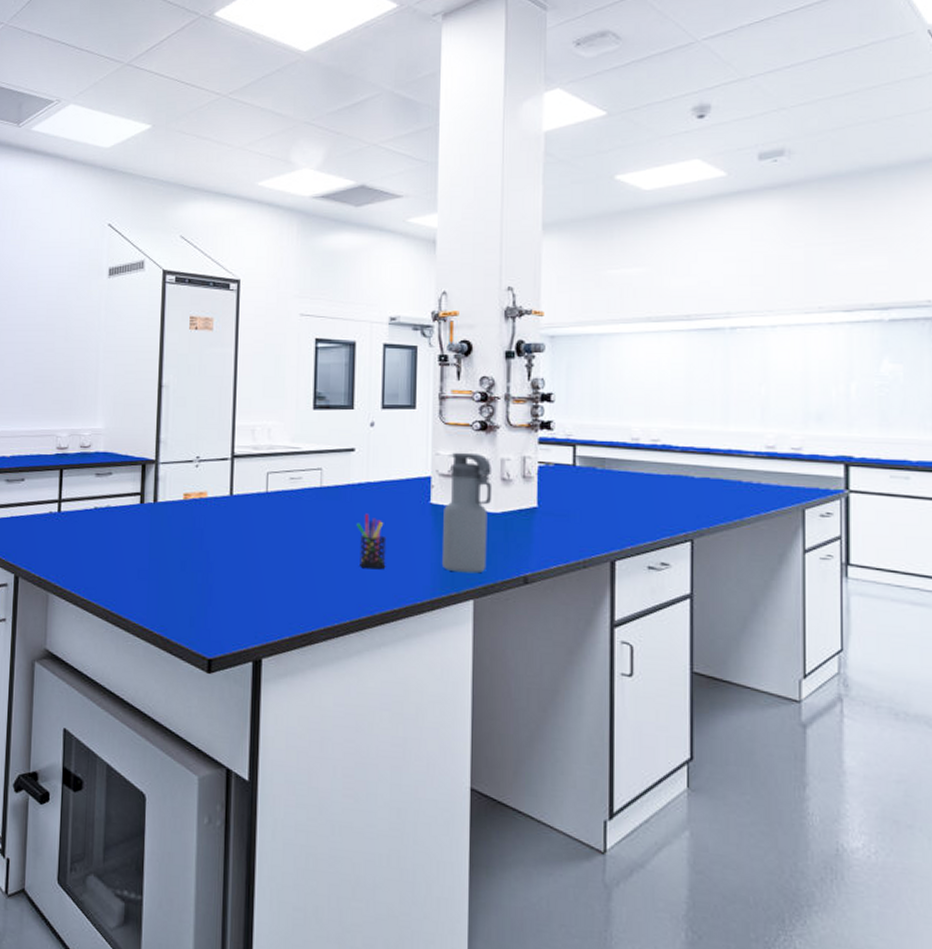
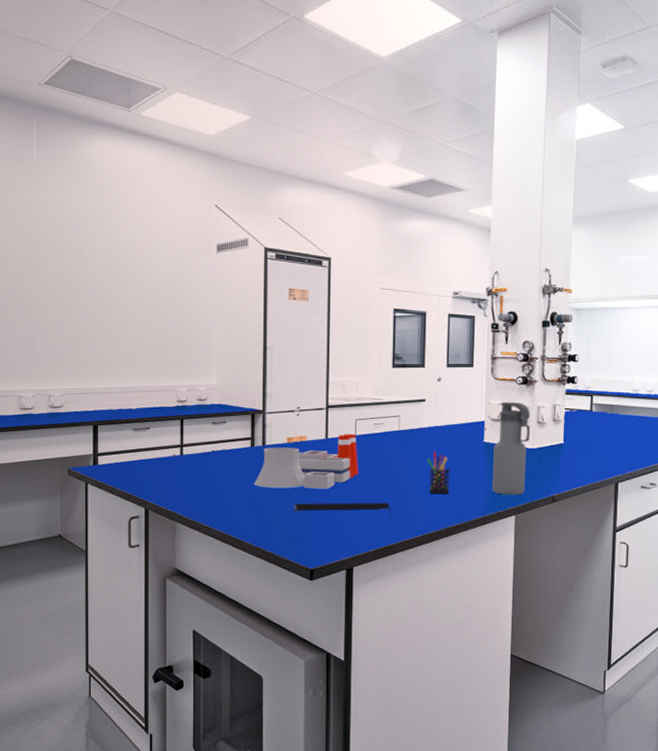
laboratory equipment: none [142,489,271,559] -> present [254,433,359,490]
notepad: none [189,574,311,602] -> present [294,502,392,521]

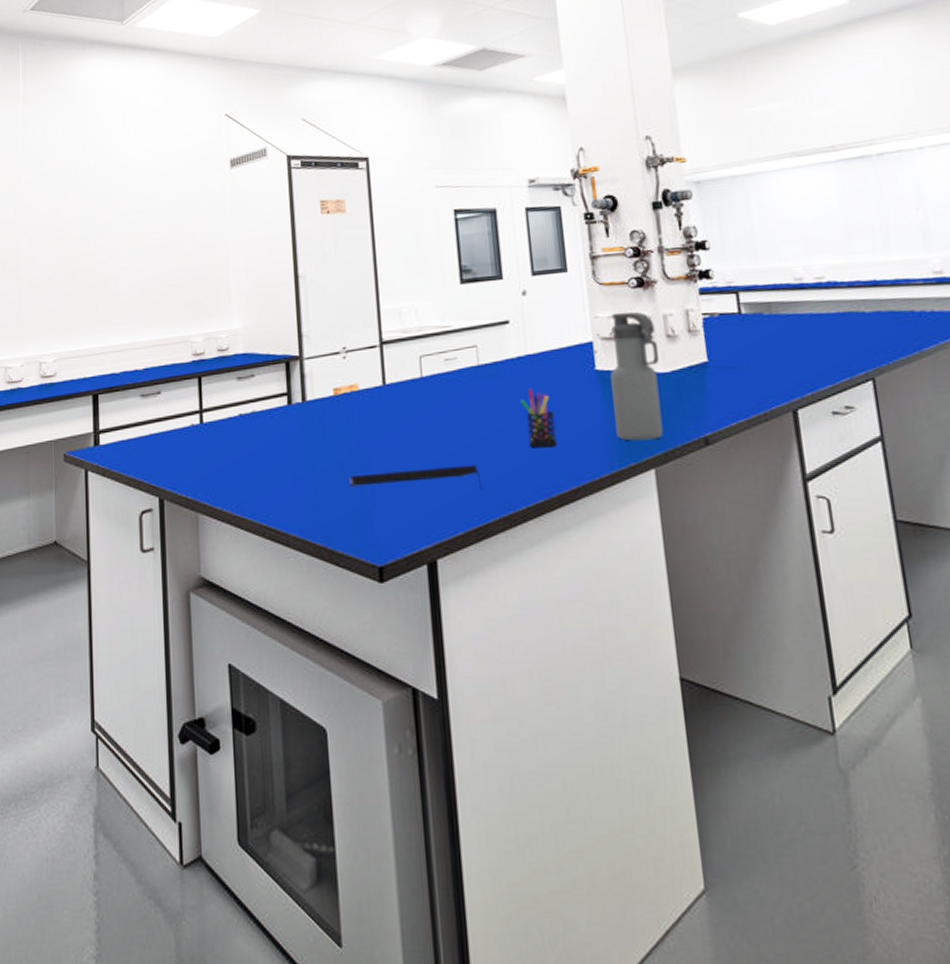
laboratory equipment: present [254,433,359,490] -> none [295,374,432,458]

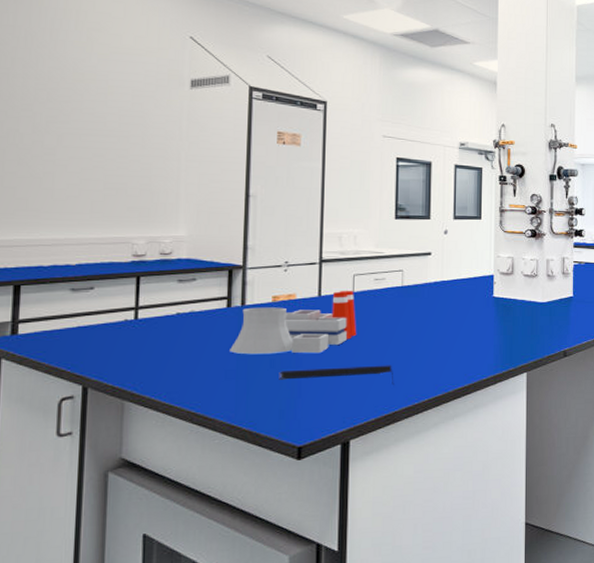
laboratory equipment: none [295,374,432,458] -> present [230,290,357,355]
pen holder: present [520,388,558,448] -> none [433,307,458,354]
water bottle: present [610,311,664,441] -> none [503,254,541,352]

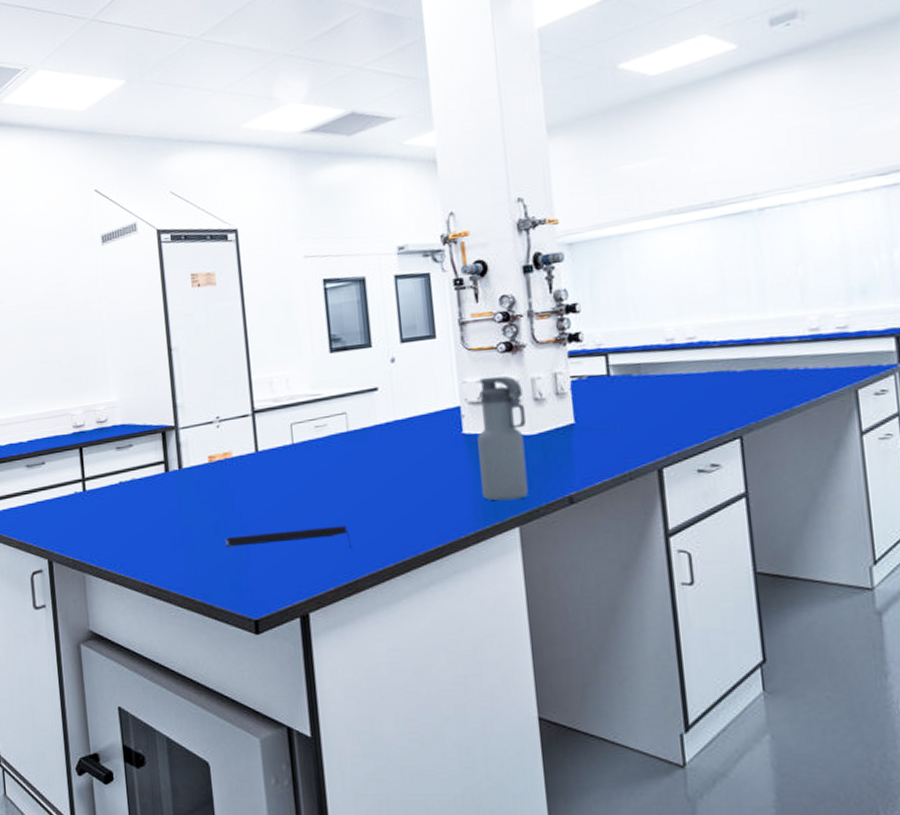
laboratory equipment: present [230,290,357,355] -> none [173,441,303,521]
water bottle: none [503,254,541,352] -> present [477,376,529,501]

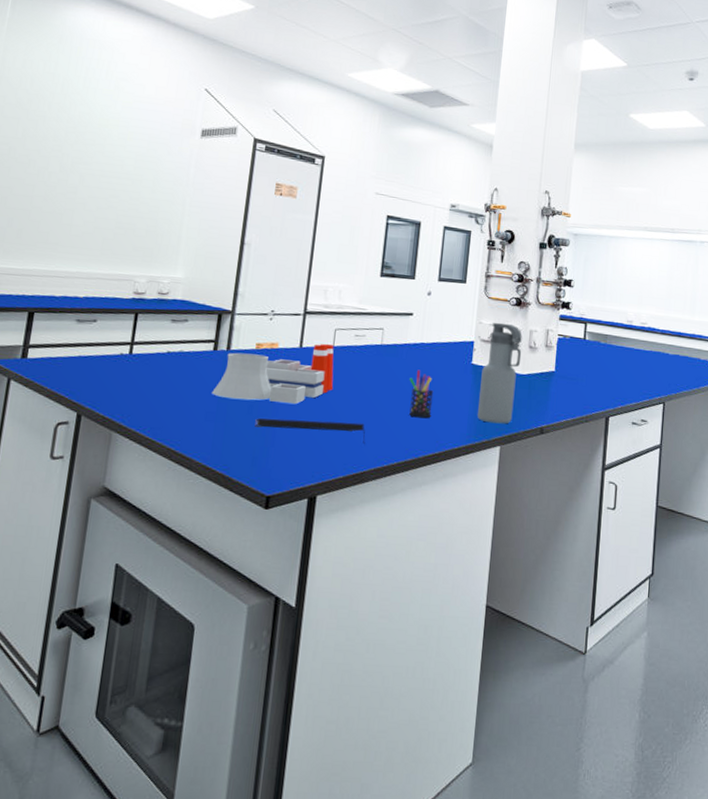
laboratory equipment: none [173,441,303,521] -> present [212,343,334,405]
pen holder: none [389,452,425,509] -> present [409,369,434,419]

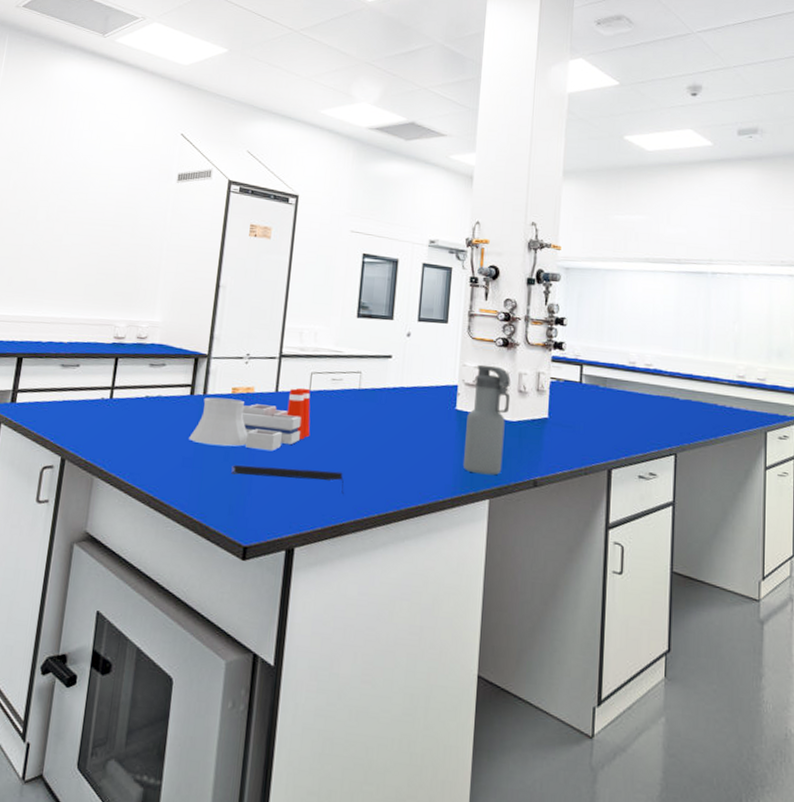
pen holder: present [409,369,434,419] -> none [389,415,416,468]

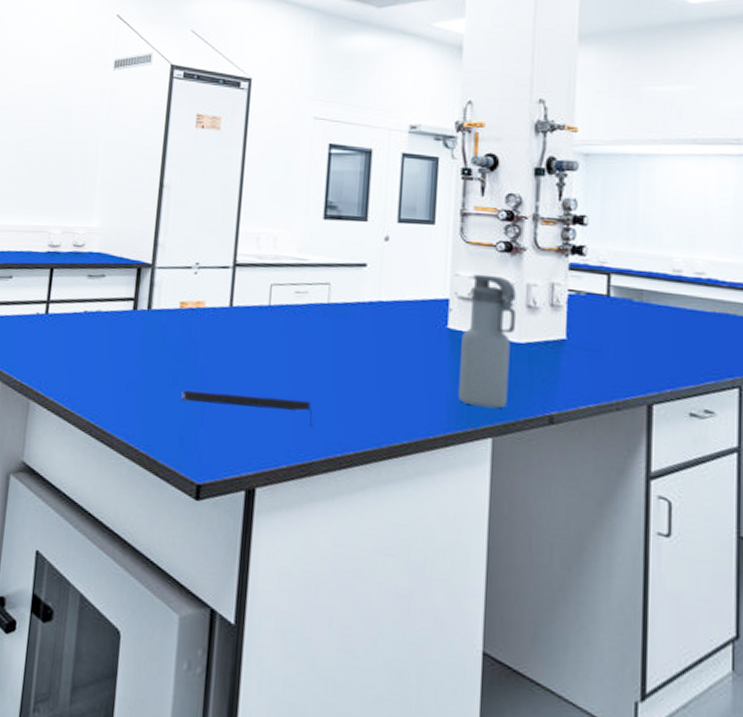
laboratory equipment: present [189,387,311,452] -> none [133,301,271,376]

